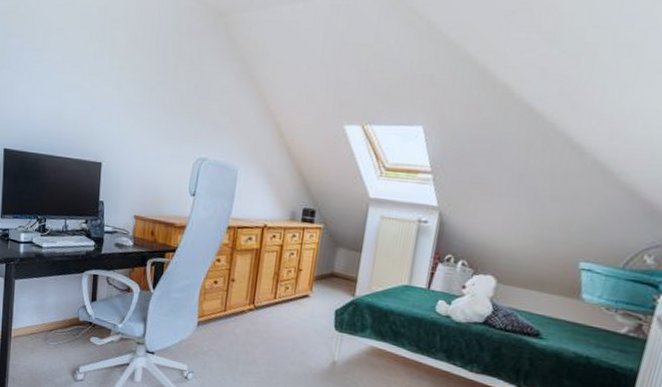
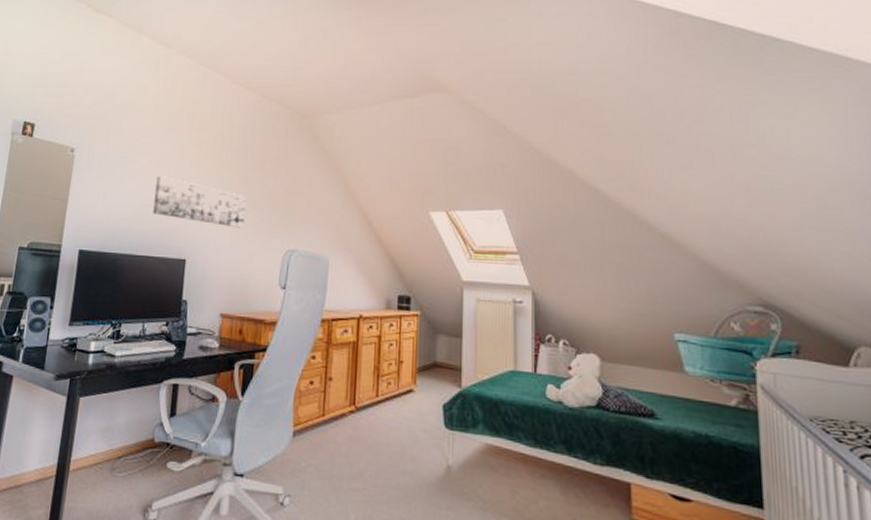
wall art: none [69,76,159,134] -> present [153,175,246,228]

